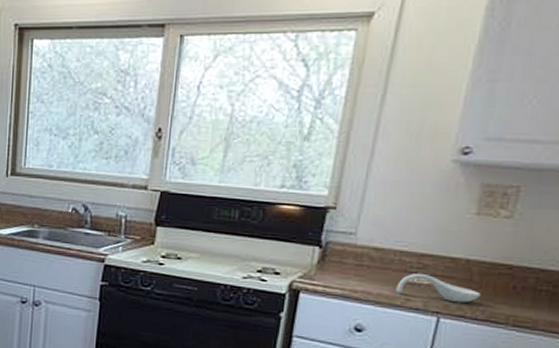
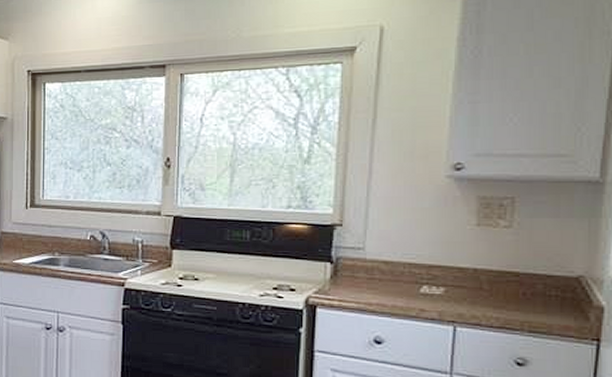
spoon rest: present [396,273,481,303] -> none [410,283,493,312]

